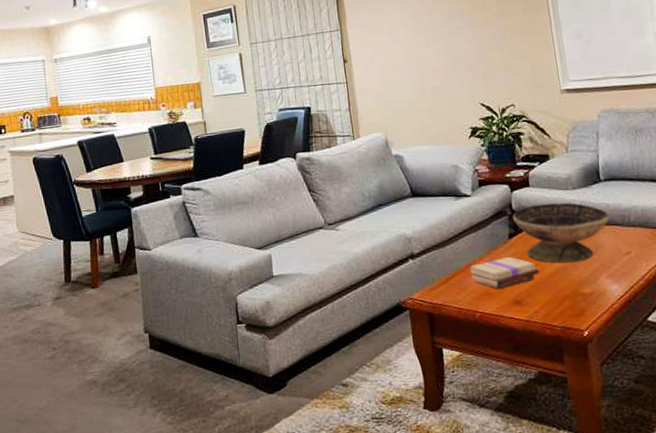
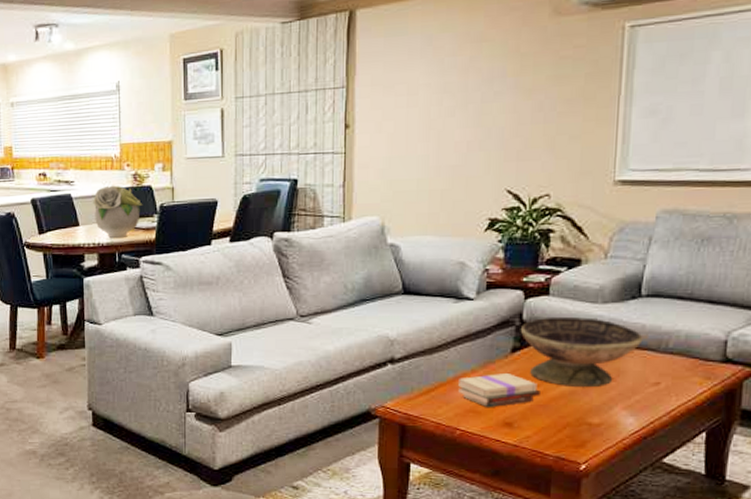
flower arrangement: none [134,123,180,170] -> present [93,185,143,239]

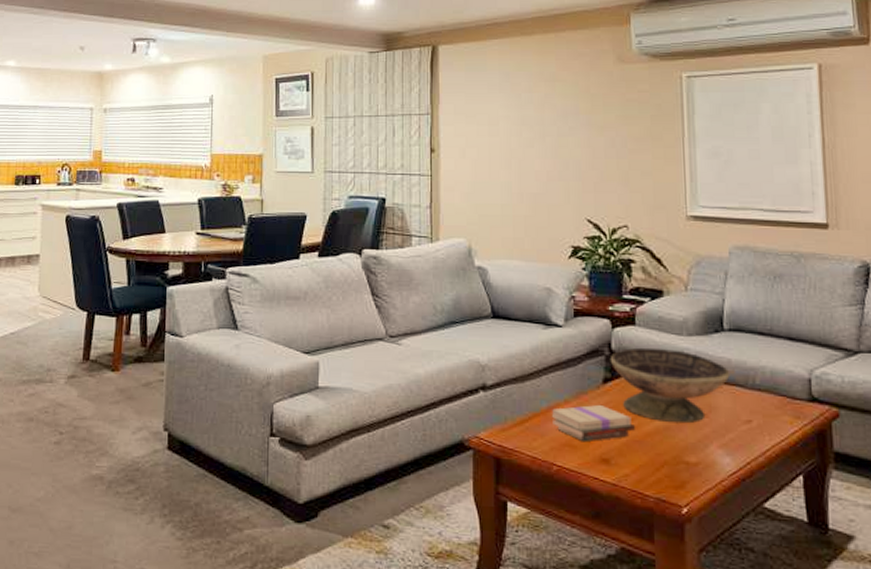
flower arrangement: present [93,185,143,239] -> none [181,194,232,248]

